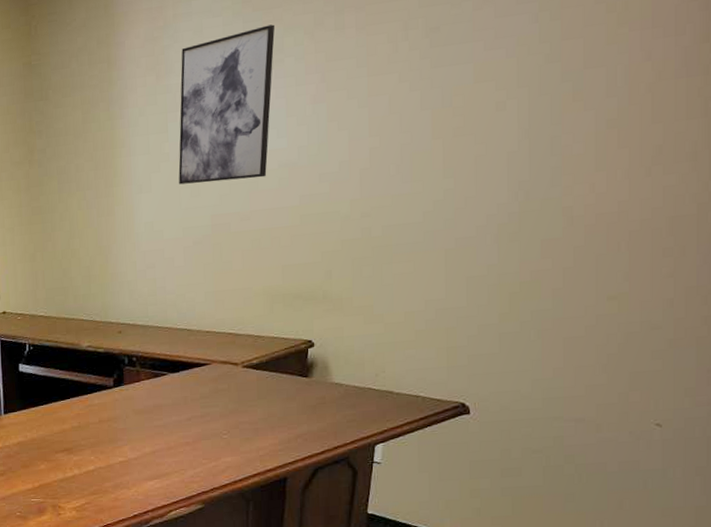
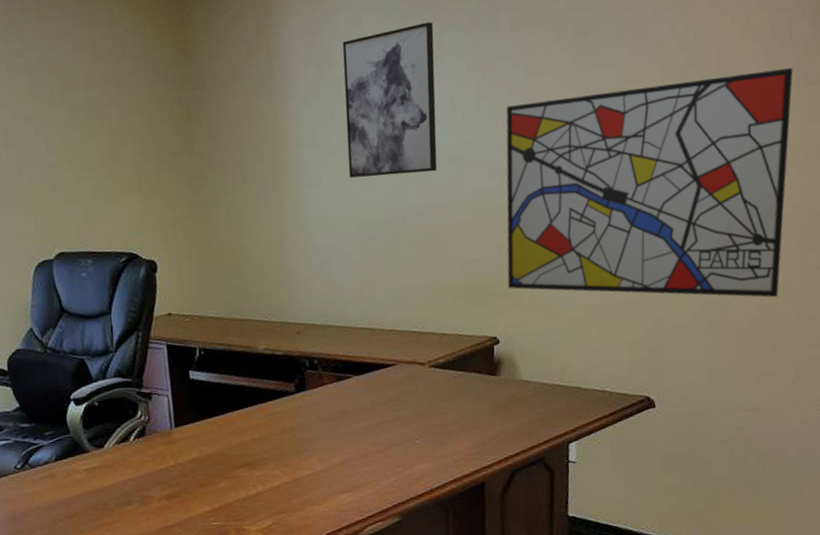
wall art: none [327,57,673,307] -> present [506,67,793,298]

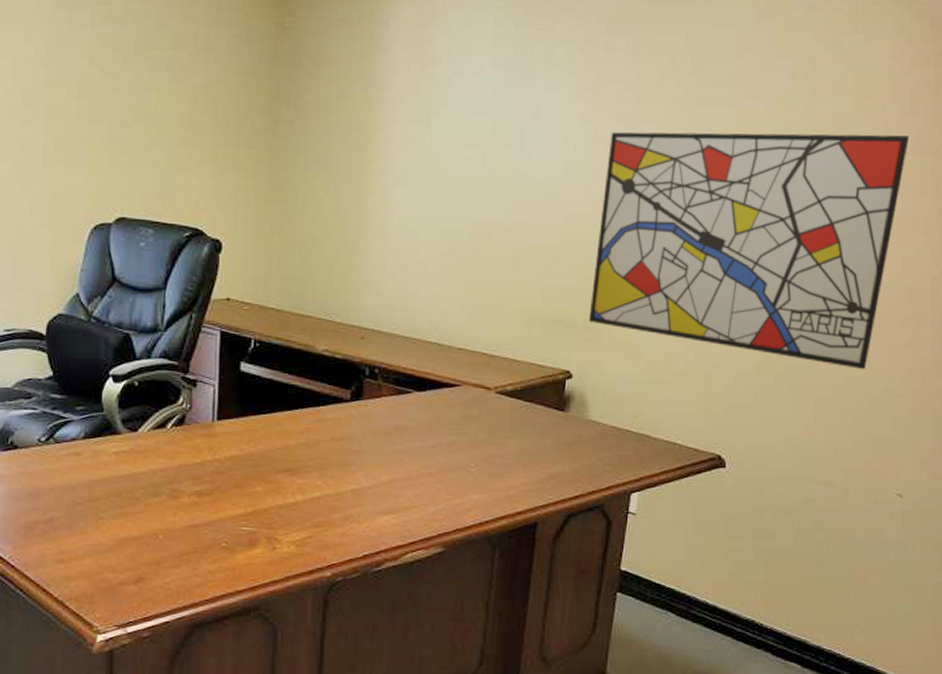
wall art: present [342,22,438,178] -> none [439,33,547,189]

